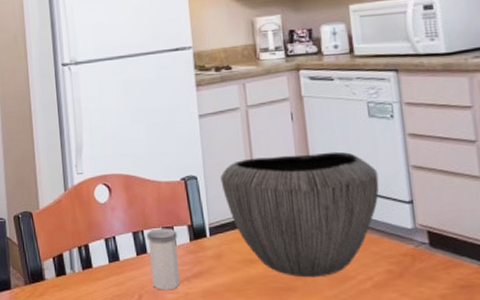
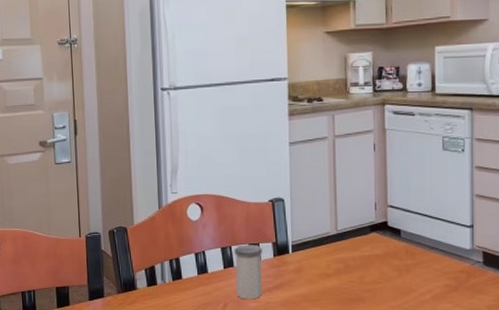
bowl: present [220,151,379,278] -> none [305,180,446,290]

